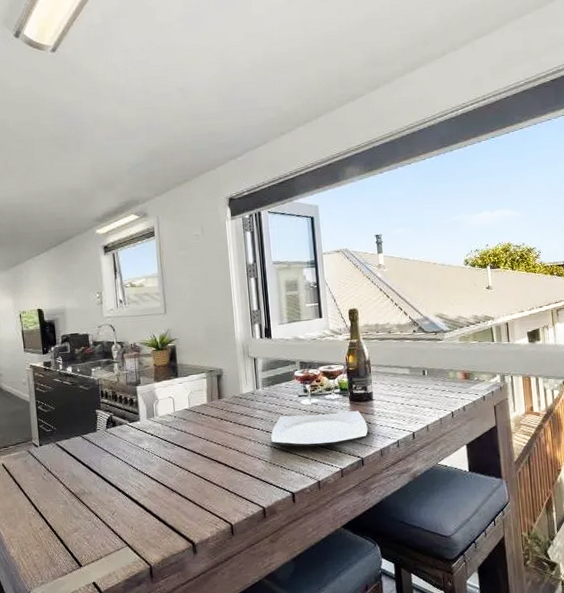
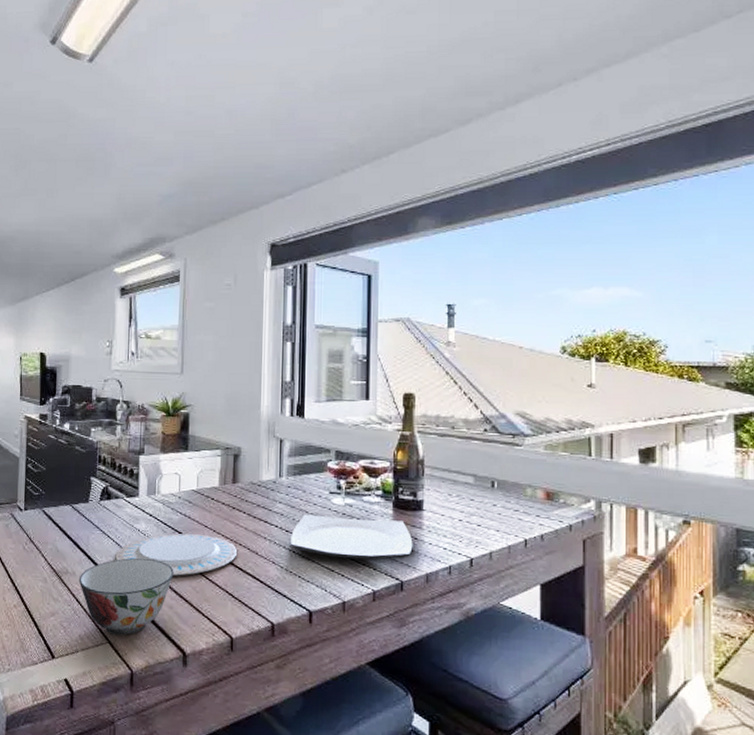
soup bowl: none [95,470,177,539] -> present [78,558,174,636]
plate: none [125,444,229,482] -> present [115,533,238,576]

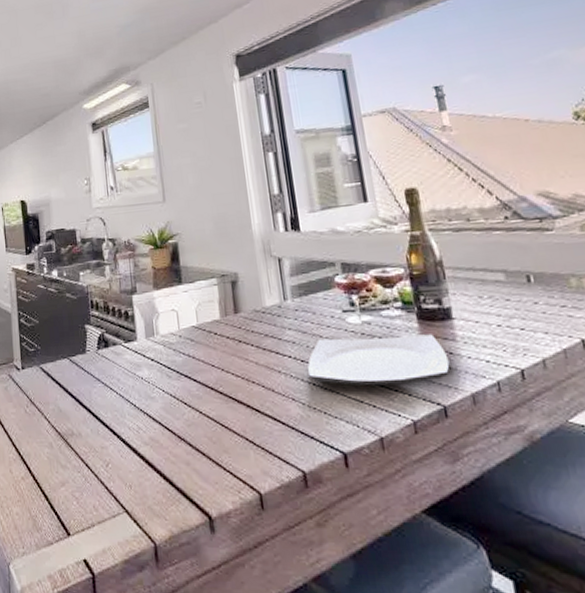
soup bowl: present [78,558,174,636] -> none [85,409,186,502]
plate: present [115,533,238,576] -> none [120,375,252,426]

